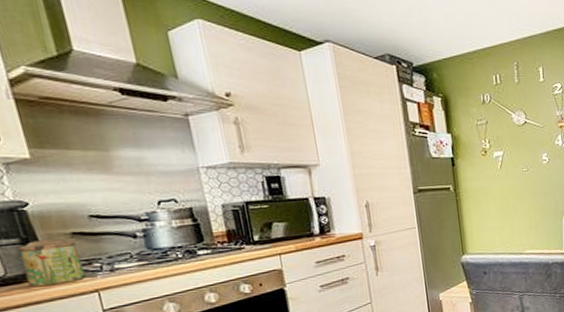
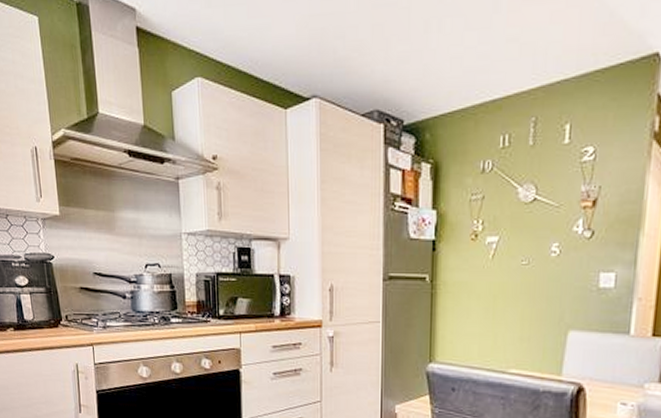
canister: present [17,238,85,288] -> none [43,291,85,335]

